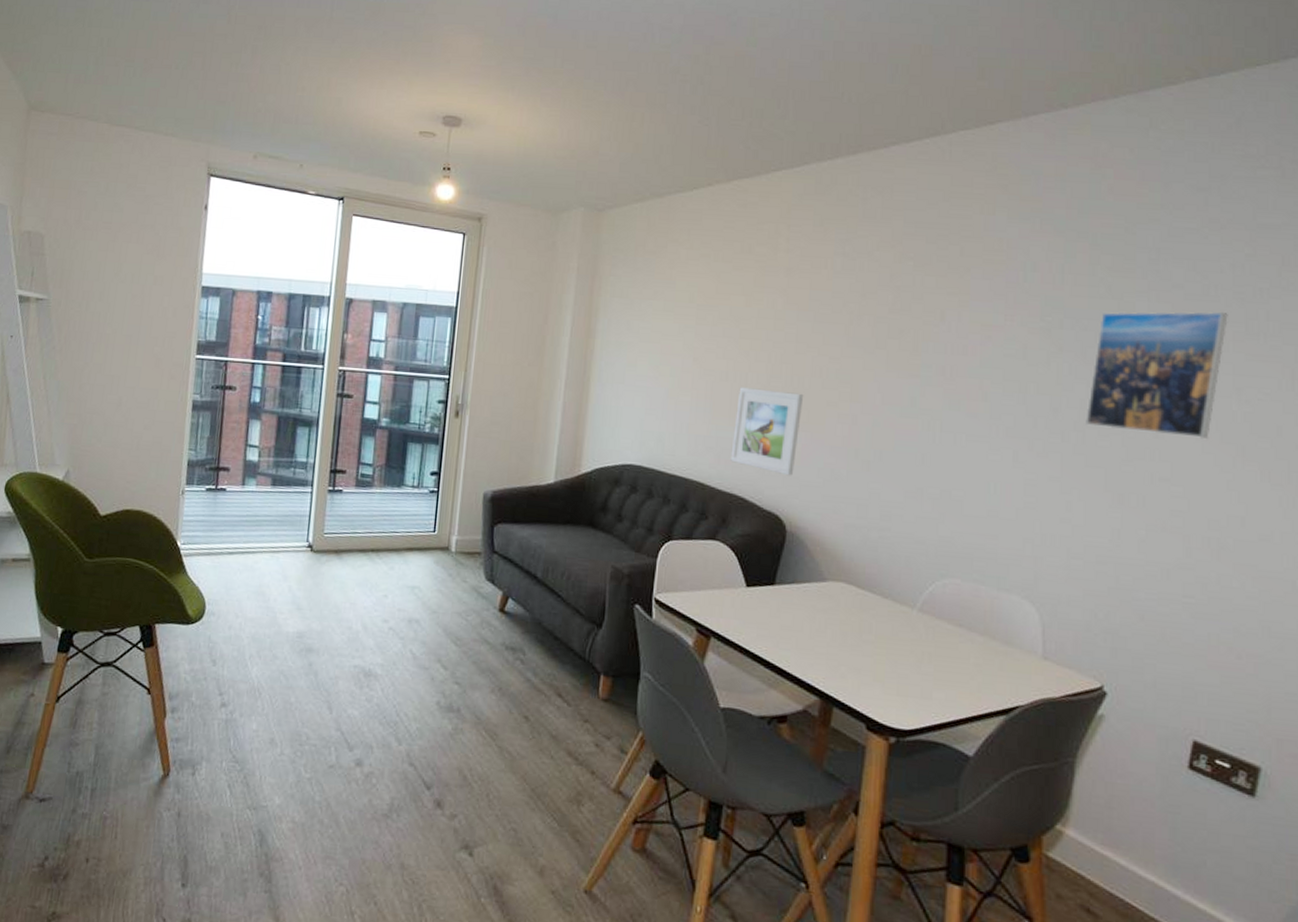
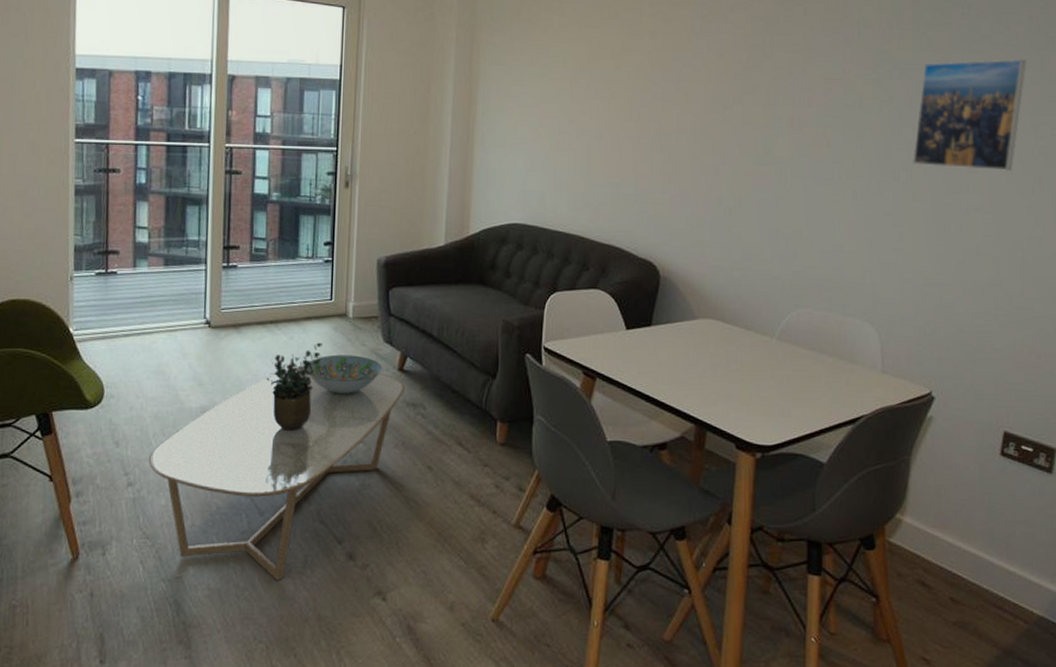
coffee table: none [243,598,505,821] -> present [149,366,405,580]
potted plant: none [363,575,423,666] -> present [266,342,322,432]
decorative bowl: none [405,589,482,631] -> present [307,354,382,394]
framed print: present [730,387,804,476] -> none [607,145,671,225]

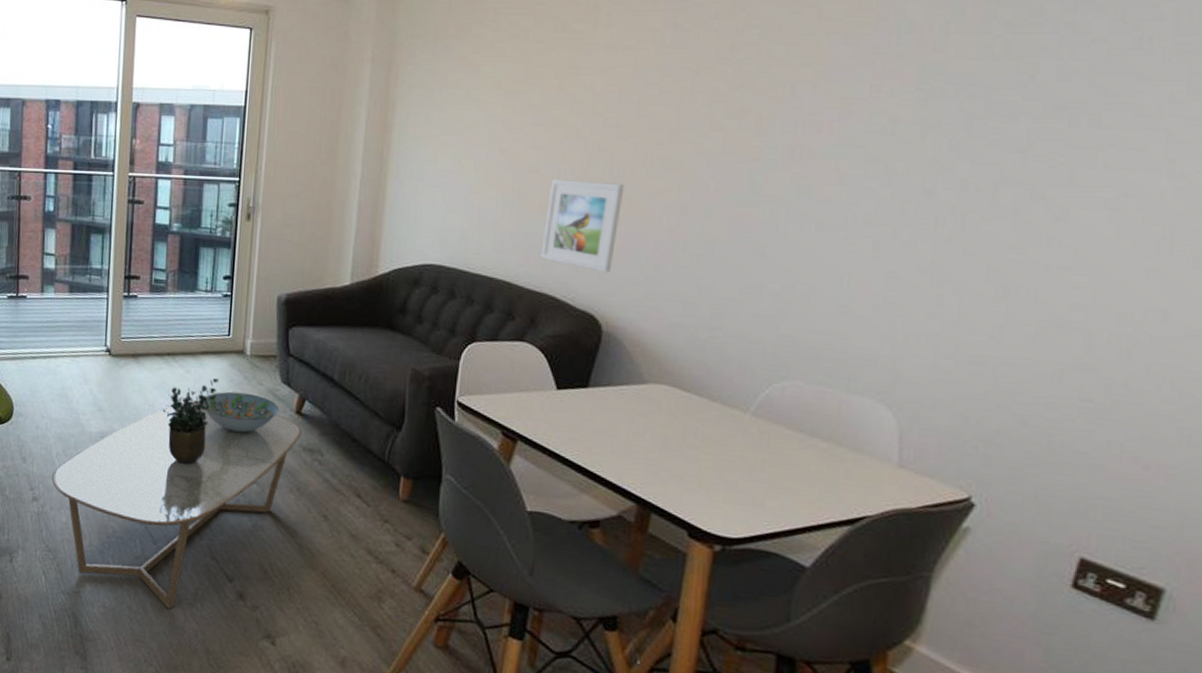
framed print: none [607,145,671,225] -> present [540,179,625,273]
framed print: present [913,58,1027,172] -> none [966,67,1165,221]

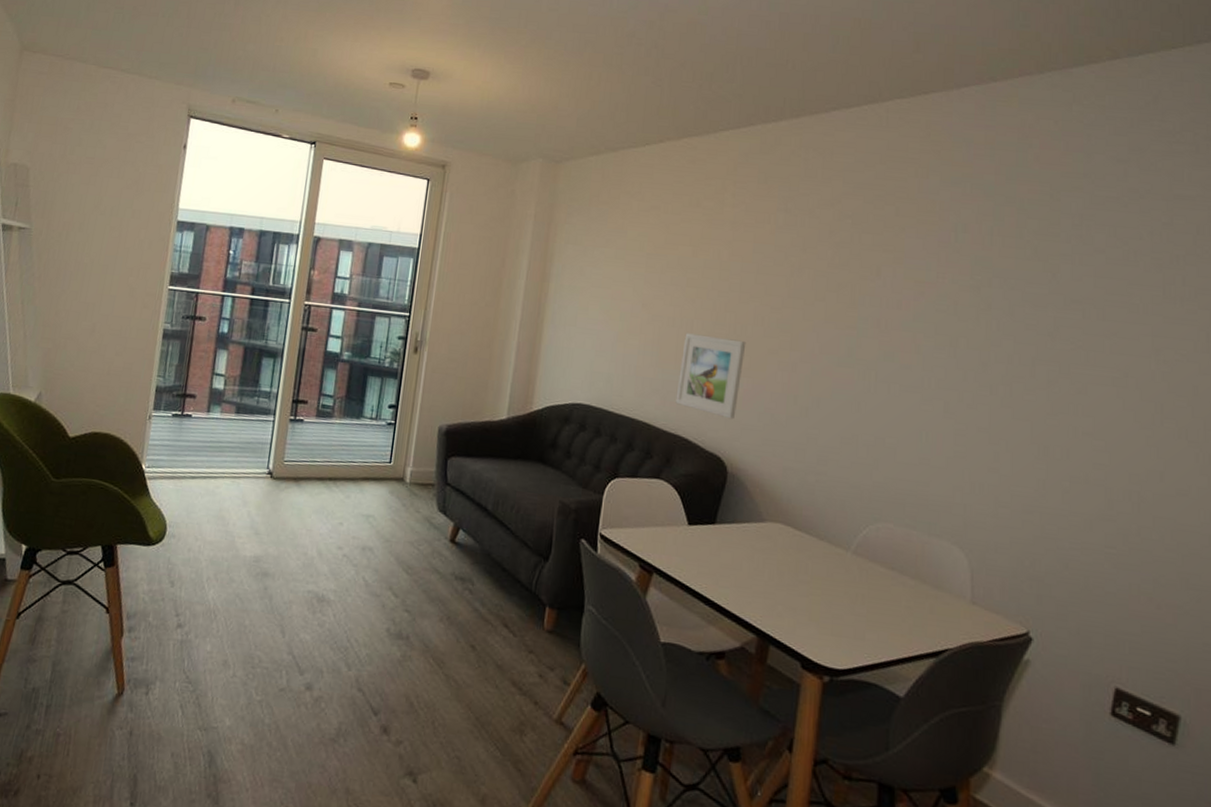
coffee table: present [52,400,302,609] -> none [199,526,455,745]
potted plant: present [162,377,219,465] -> none [319,504,378,592]
decorative bowl: present [202,391,279,433] -> none [359,518,434,560]

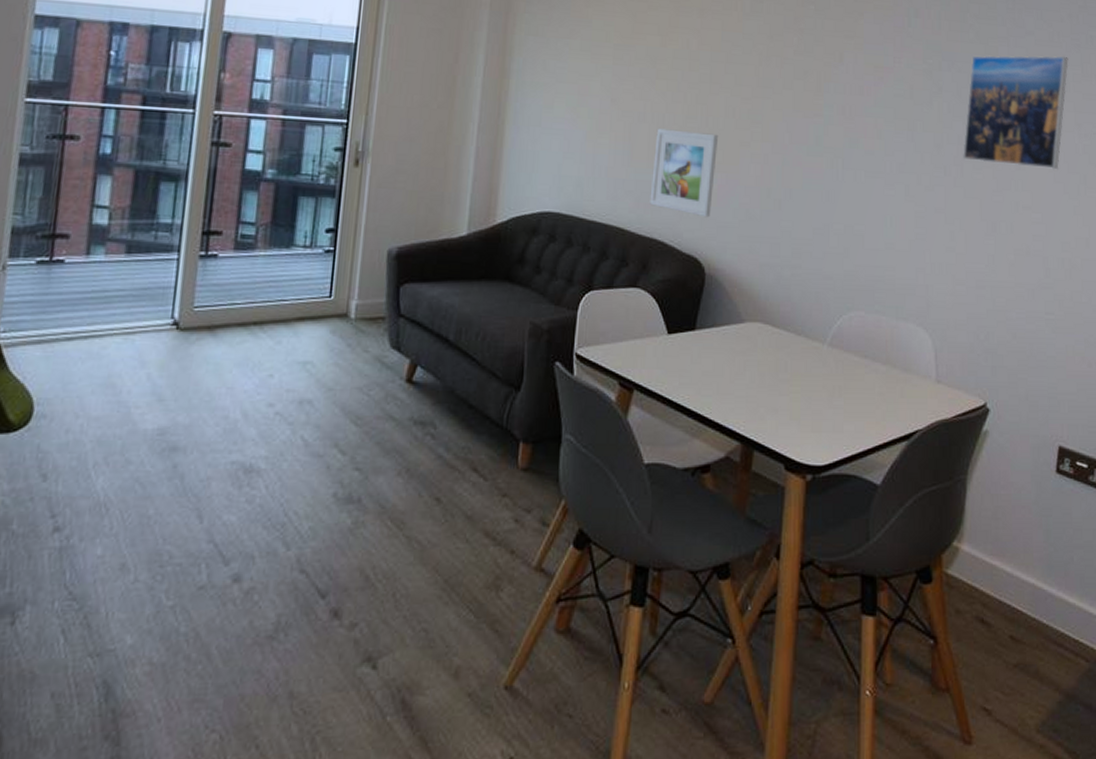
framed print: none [1013,273,1147,397] -> present [963,55,1069,170]

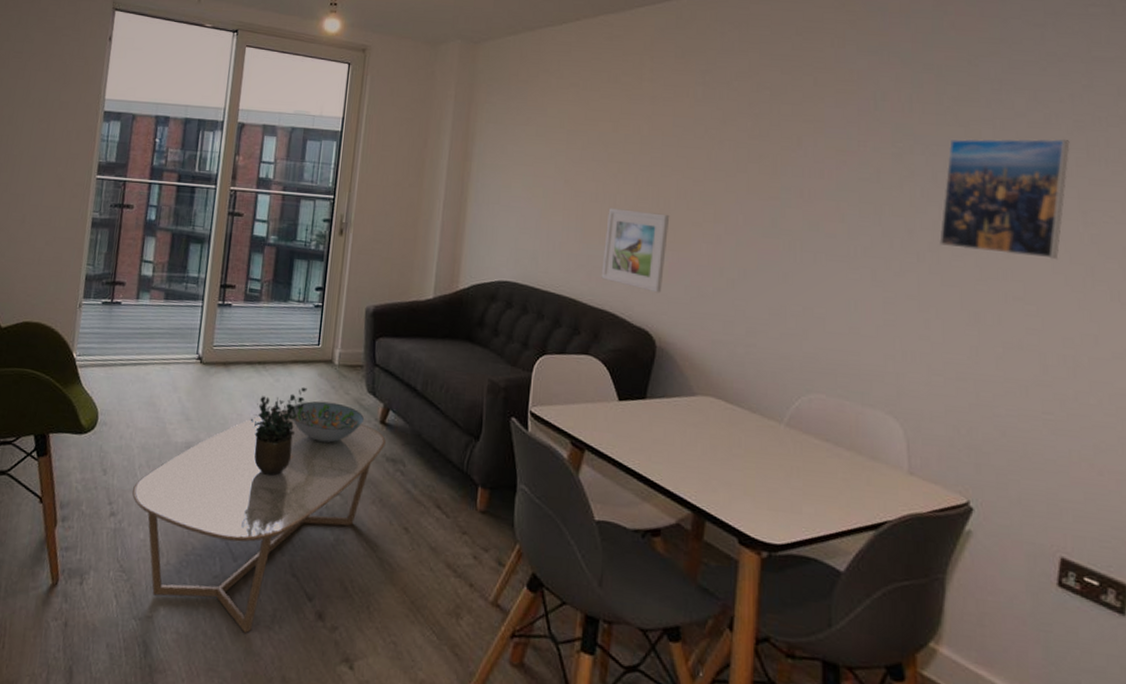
coffee table: none [84,376,413,649] -> present [132,409,386,633]
potted plant: none [243,347,317,458] -> present [250,387,307,476]
decorative bowl: none [295,363,387,410] -> present [290,401,364,443]

